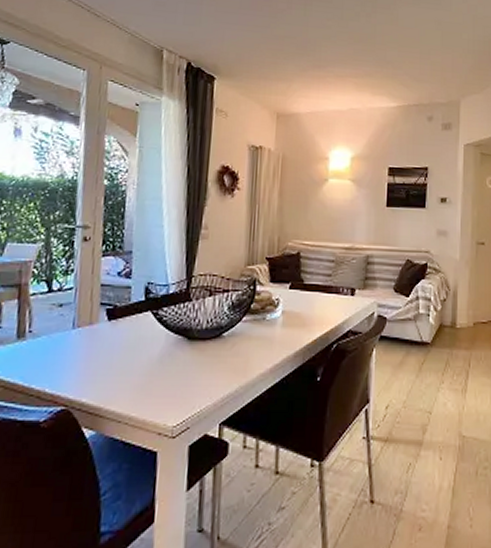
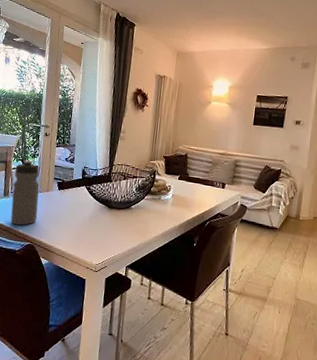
water bottle: none [29,280,77,382] -> present [10,160,40,226]

